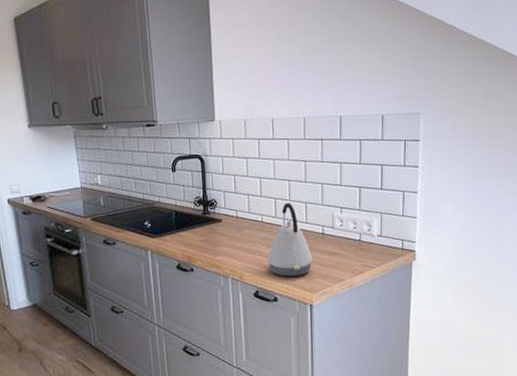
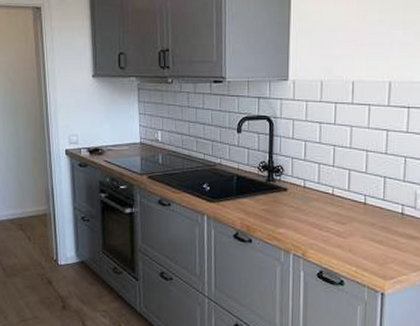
kettle: present [267,203,313,277] -> none [335,176,389,259]

